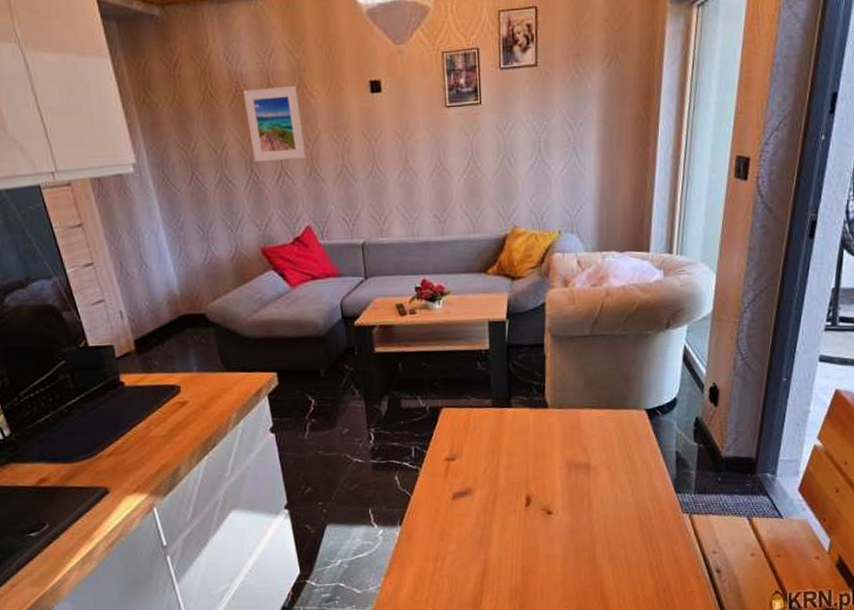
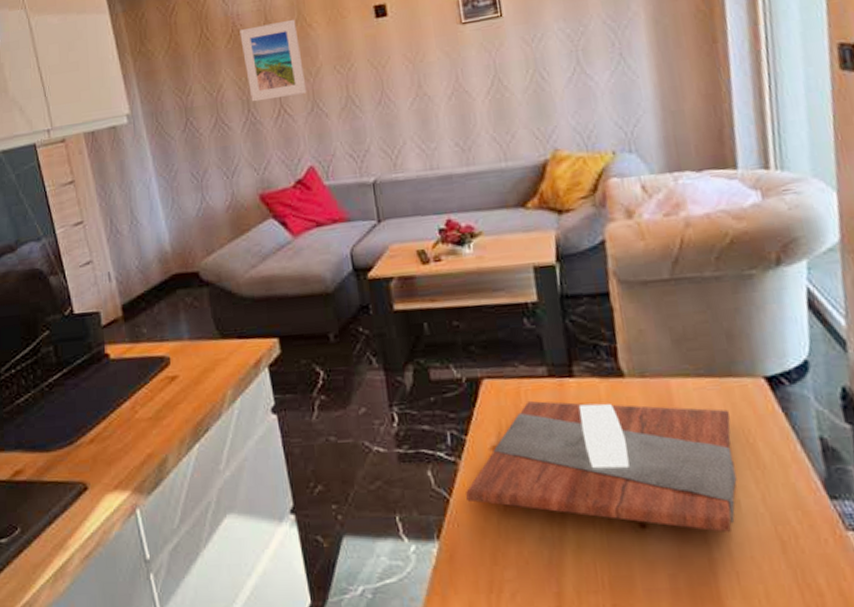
cutting board: none [423,424,618,516] -> present [466,400,737,532]

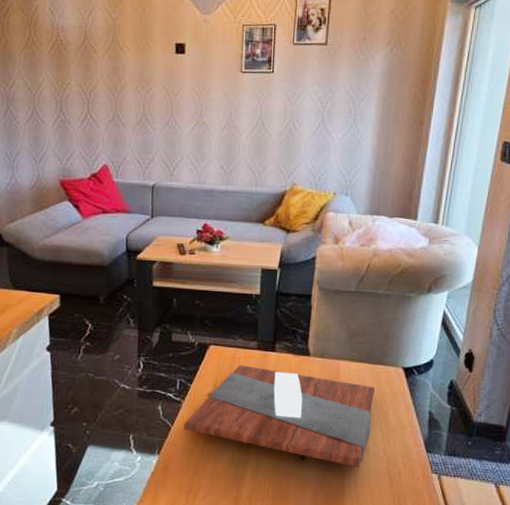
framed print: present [239,19,307,102] -> none [62,40,111,105]

